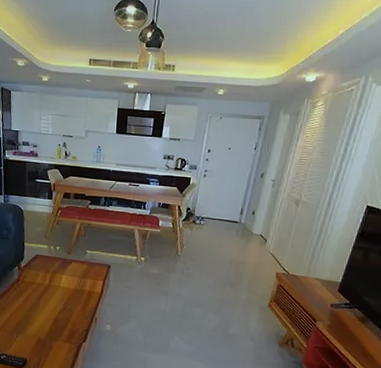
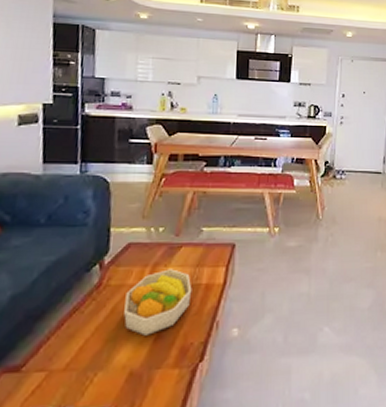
fruit bowl: none [34,276,79,318] -> present [124,269,192,336]

